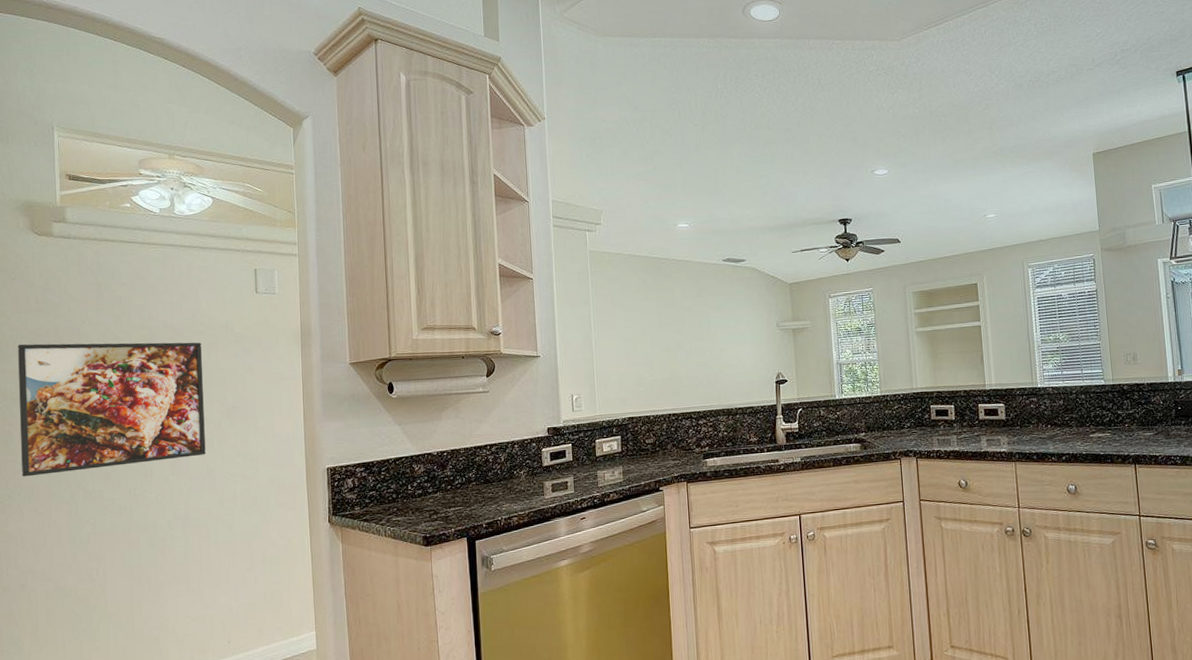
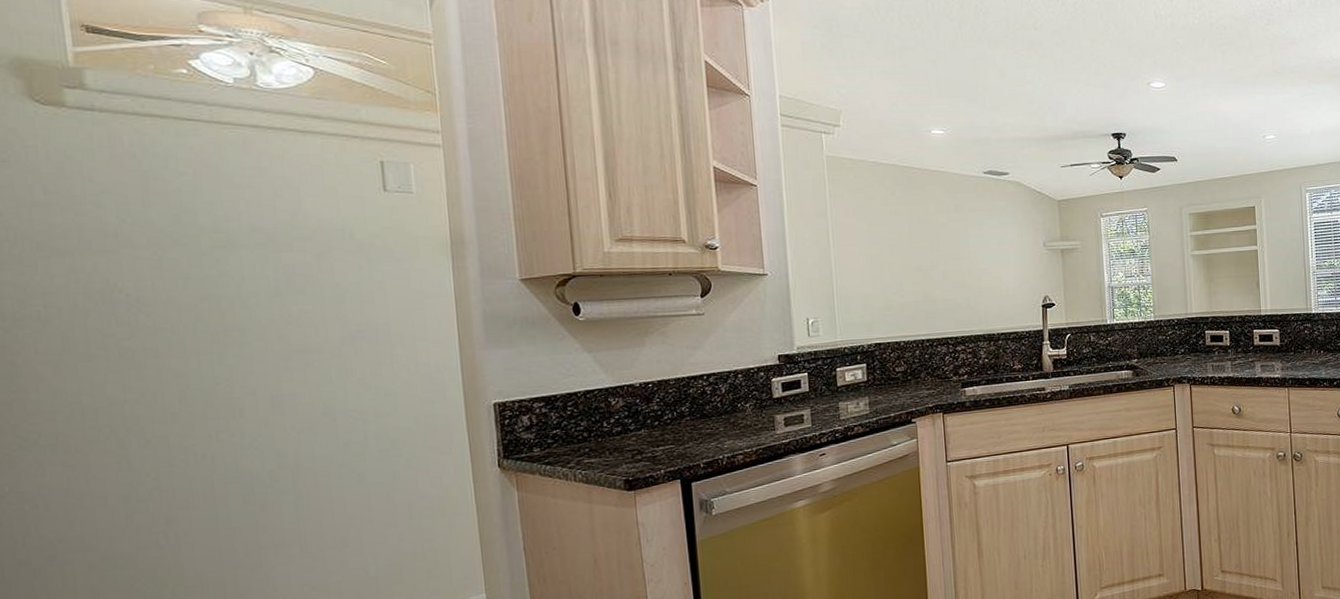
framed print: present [17,342,206,477] -> none [17,247,321,421]

